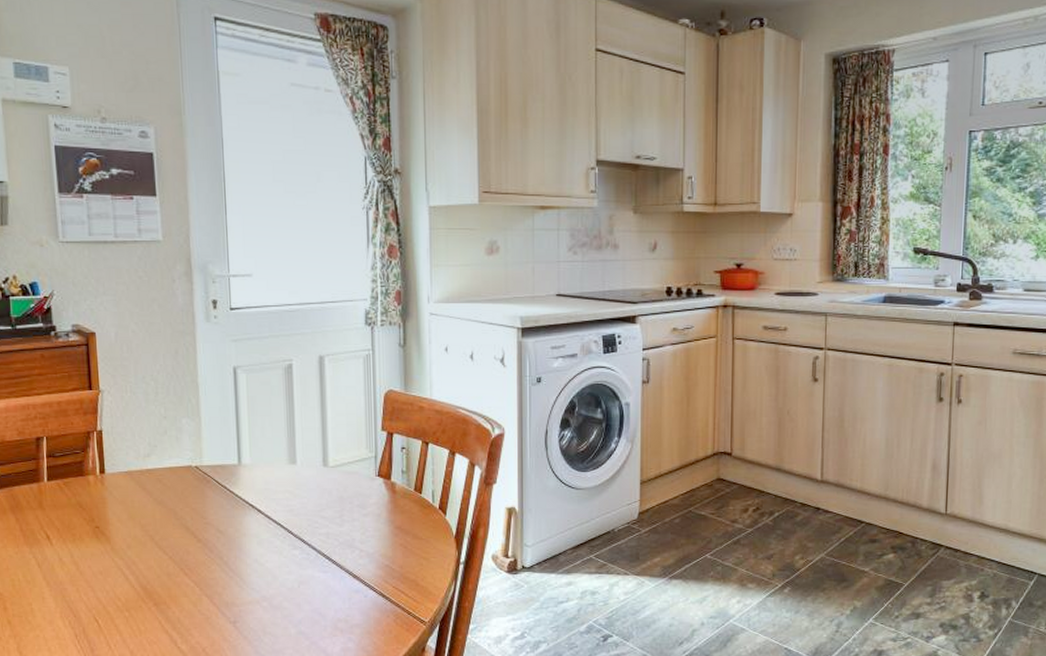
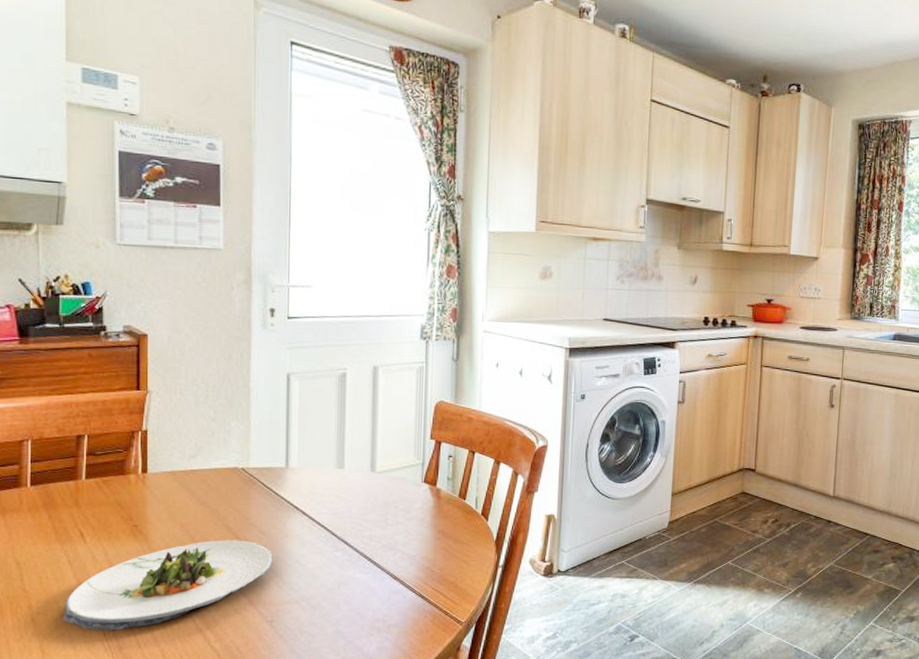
salad plate: none [36,540,233,632] -> present [62,540,274,630]

